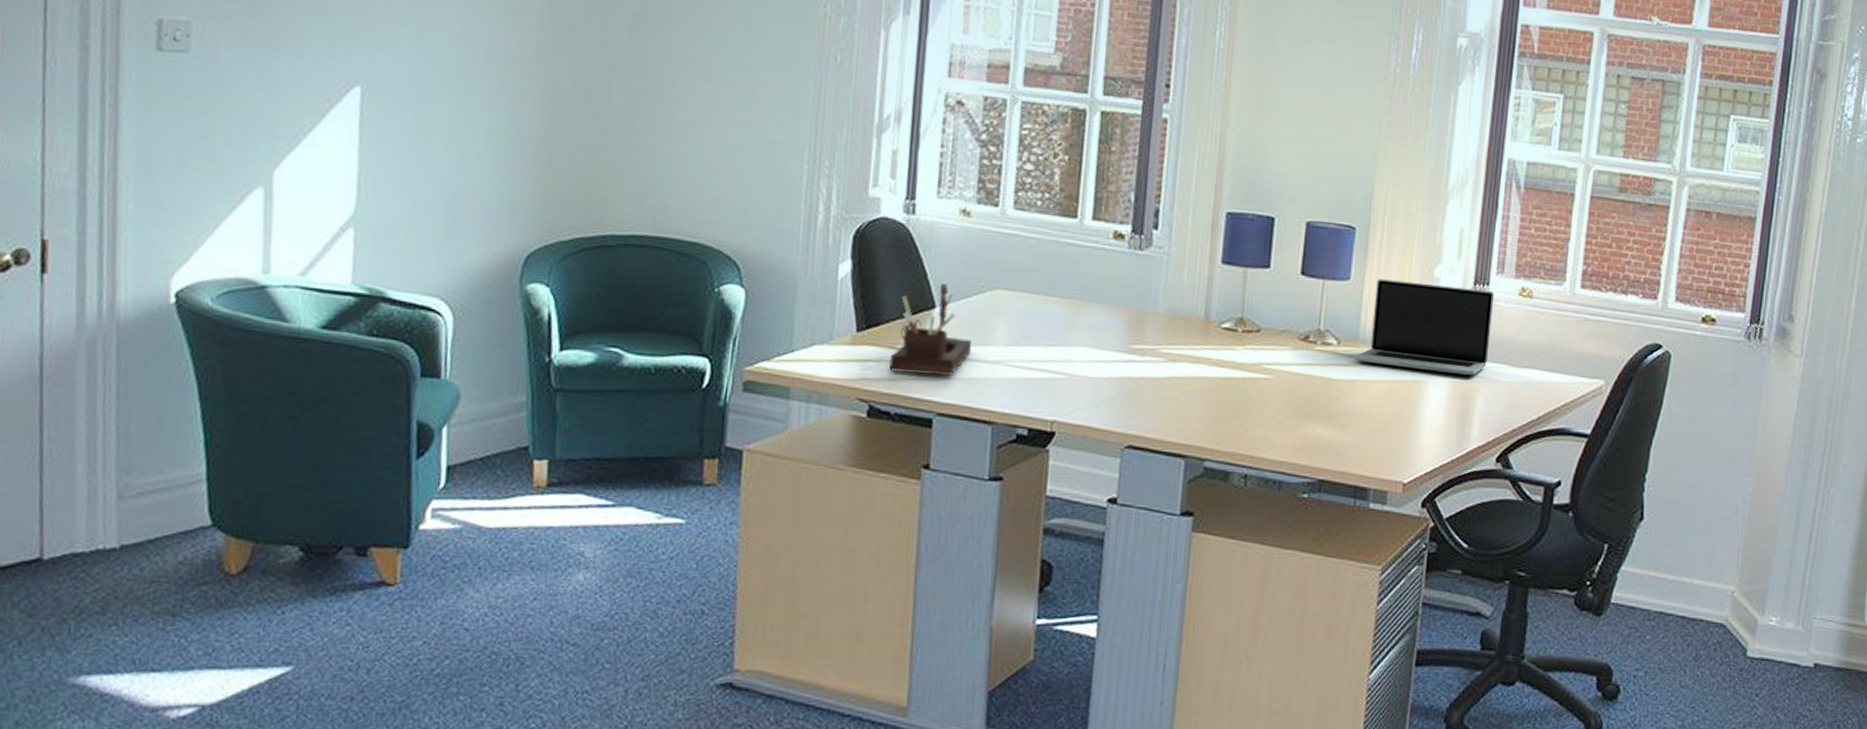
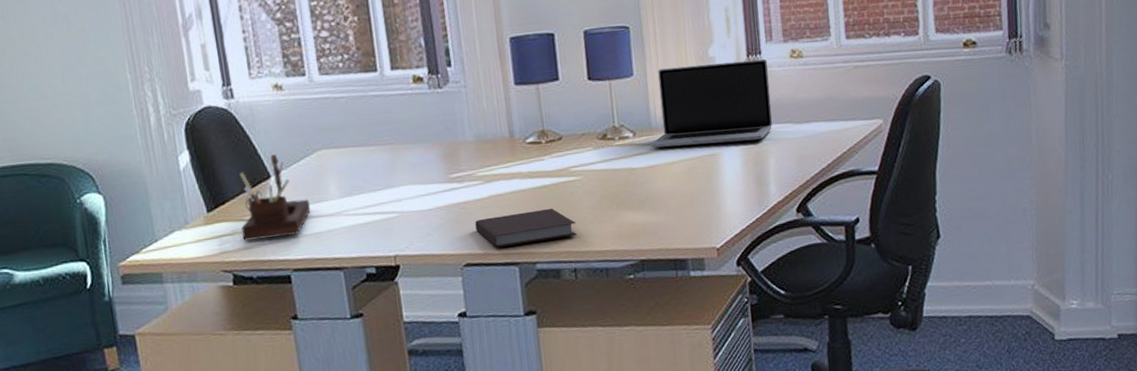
notebook: none [1147,400,1256,439] -> present [475,208,578,248]

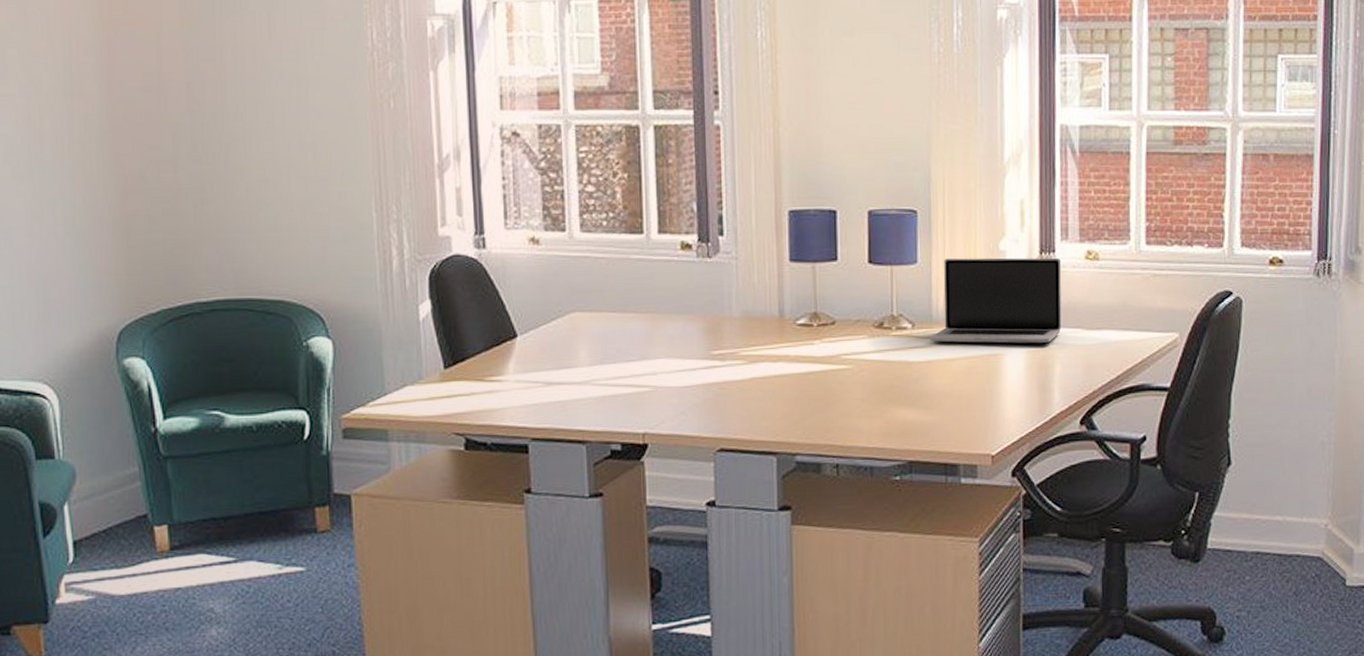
desk organizer: present [239,154,311,241] -> none [479,312,557,404]
notebook: present [475,208,578,248] -> none [734,396,843,435]

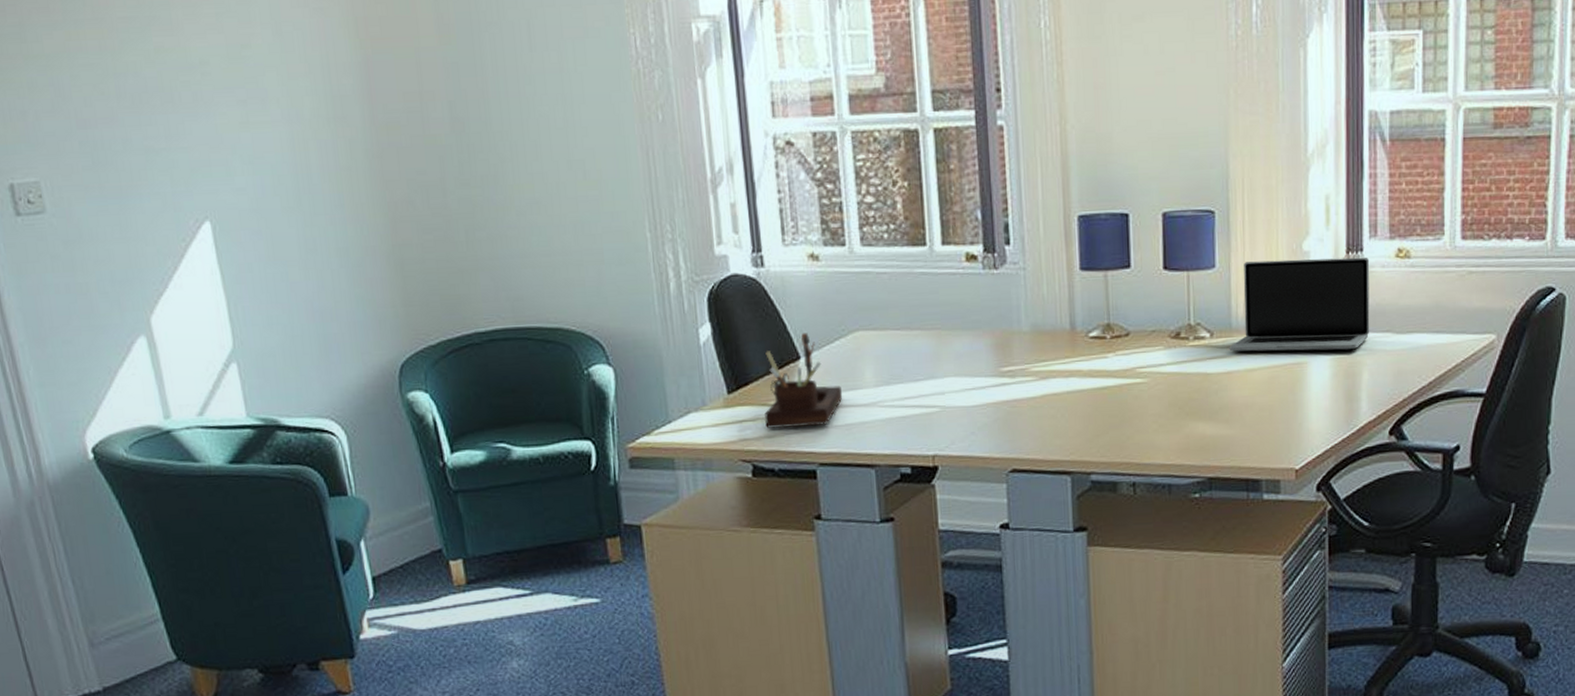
desk organizer: none [479,312,557,404] -> present [764,333,843,429]

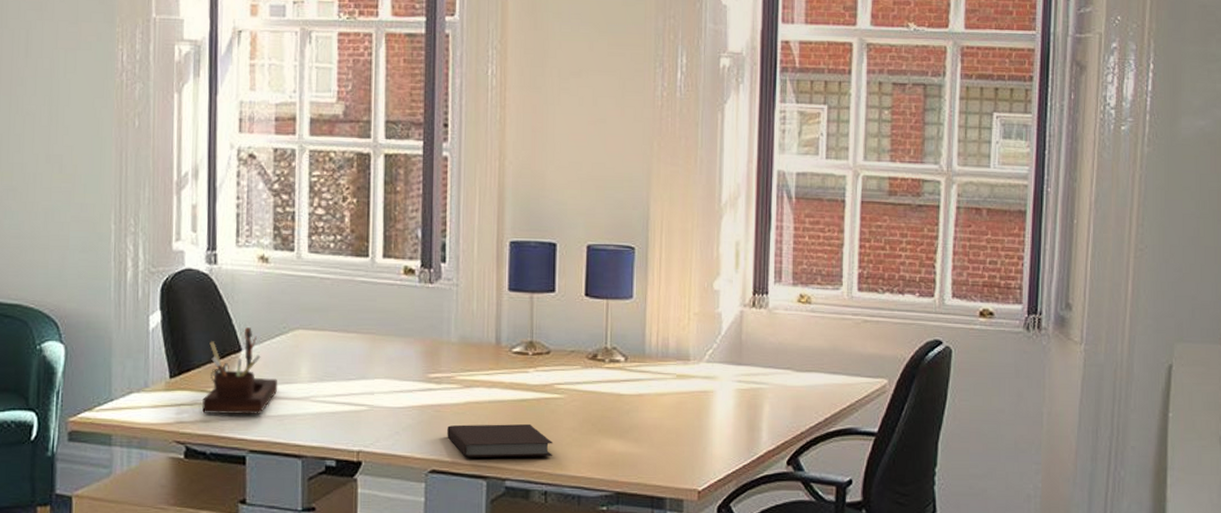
notebook: none [1025,412,1140,454] -> present [447,423,553,458]
laptop: present [1229,257,1370,352] -> none [641,295,774,383]

